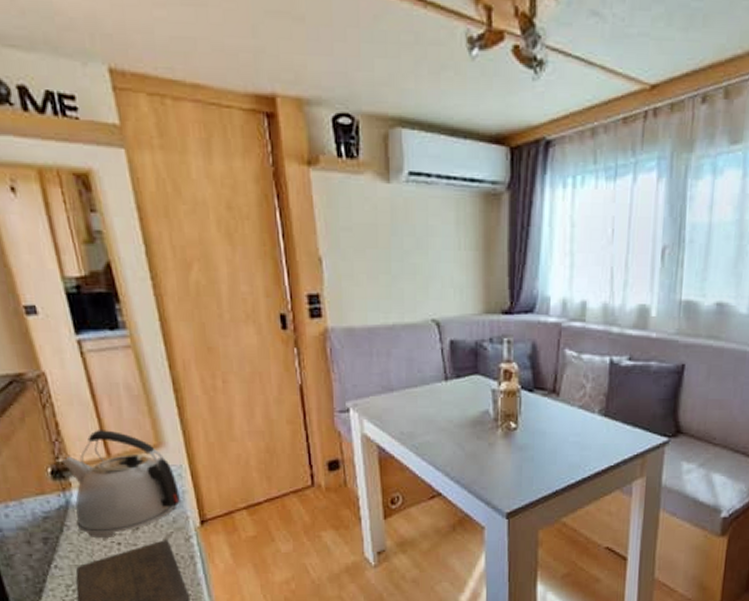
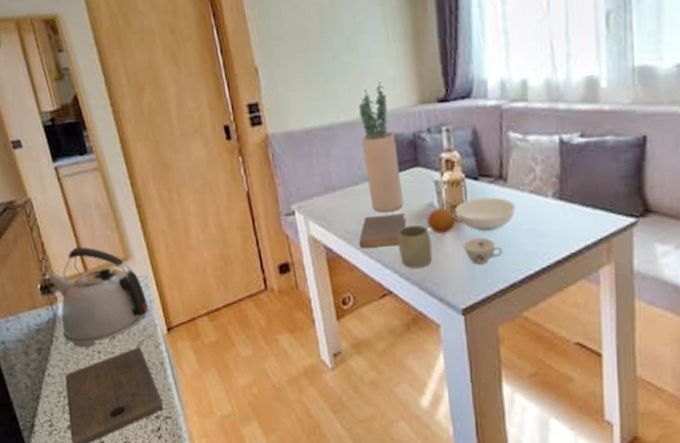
book: none [412,418,461,450] -> present [358,213,406,248]
vase: none [423,287,461,417] -> present [359,81,404,213]
mug: none [450,430,484,472] -> present [397,224,433,268]
fruit: none [481,416,509,441] -> present [427,208,456,234]
bowl: none [509,409,566,442] -> present [455,197,516,232]
teacup: none [513,446,550,472] -> present [462,237,503,265]

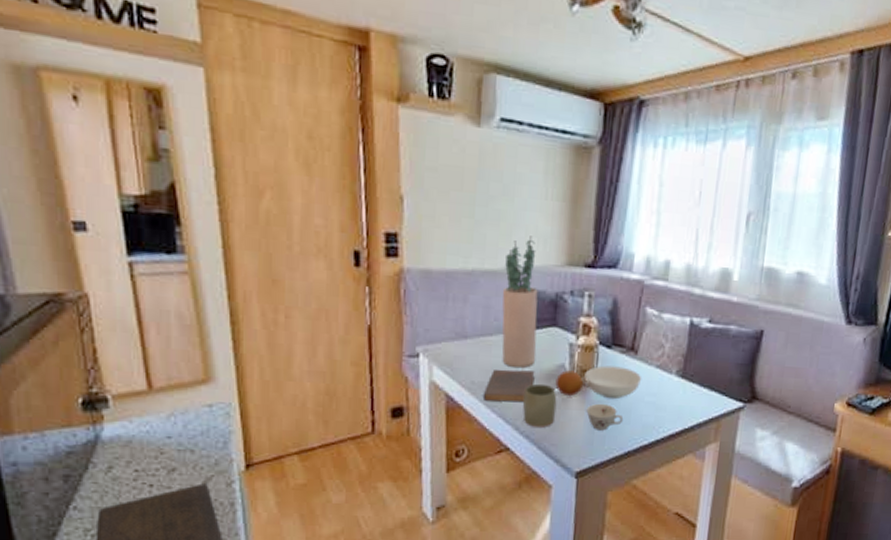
kettle: present [47,247,148,347] -> none [94,359,225,478]

